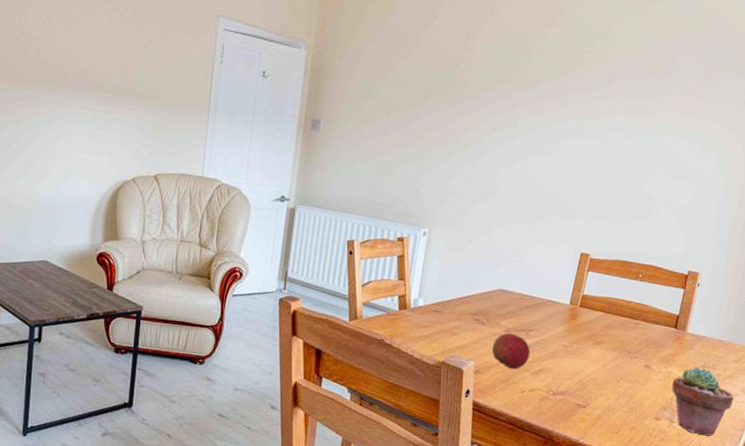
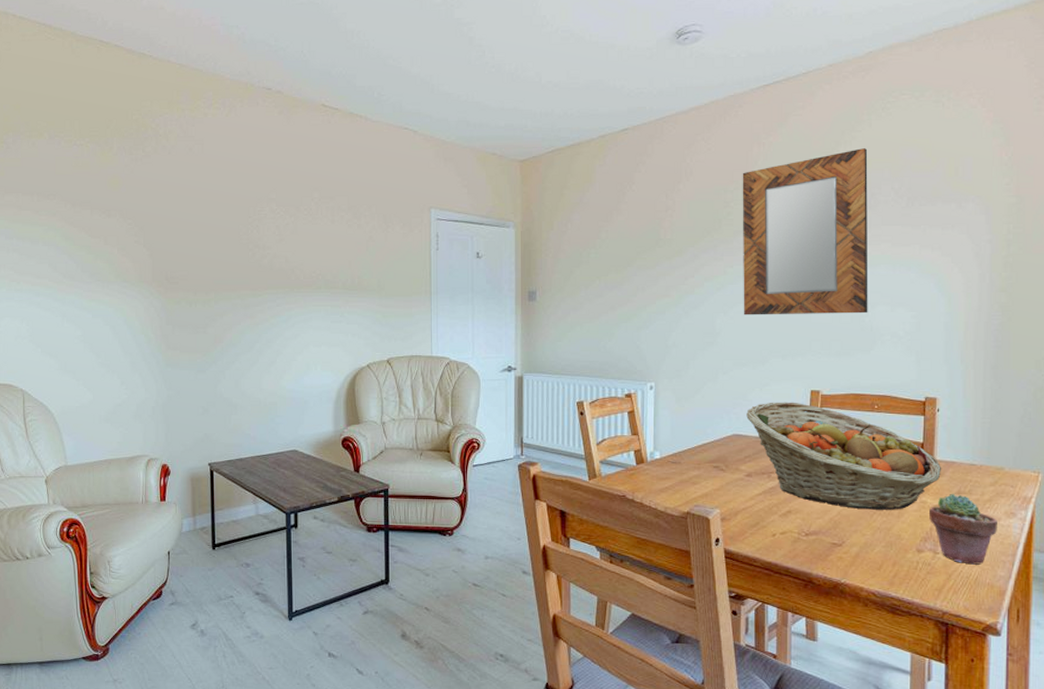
apple: present [491,333,531,370] -> none [735,477,775,513]
fruit basket: none [514,260,692,378] -> present [746,402,942,510]
home mirror: none [527,10,676,182] -> present [742,148,868,316]

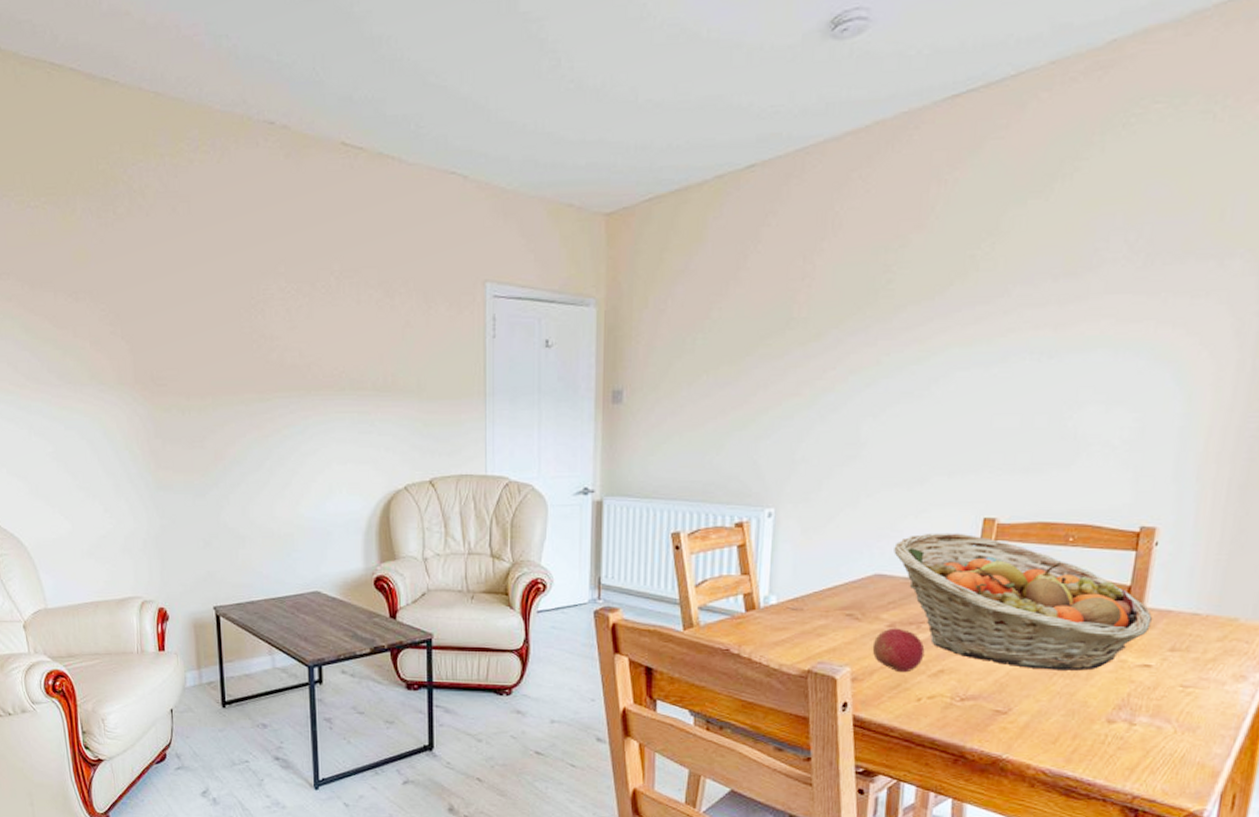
apple: none [735,477,775,513] -> present [872,628,925,673]
home mirror: present [742,148,868,316] -> none [899,184,1095,420]
potted succulent: present [929,494,997,565] -> none [1128,651,1221,740]

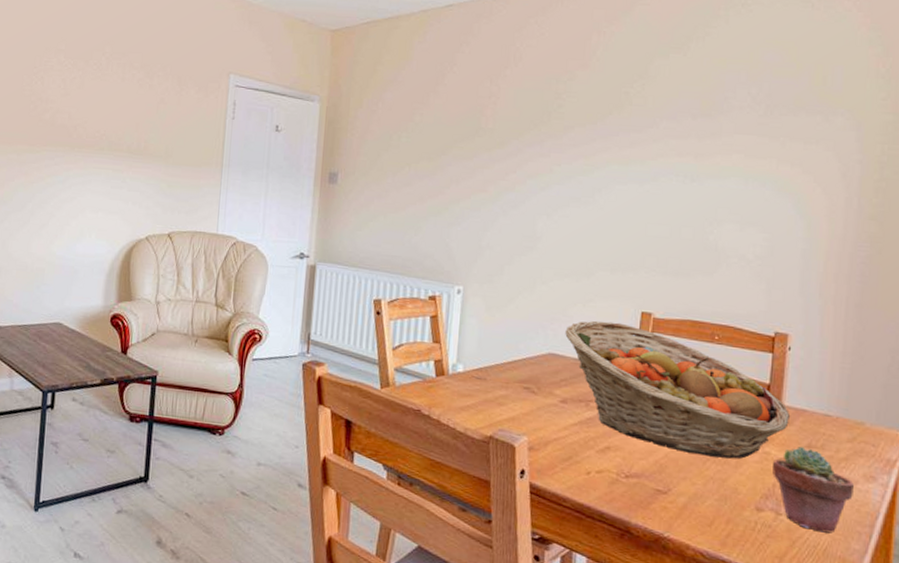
apple: present [872,628,925,673] -> none [546,403,593,447]
potted succulent: none [1128,651,1221,740] -> present [773,447,854,534]

